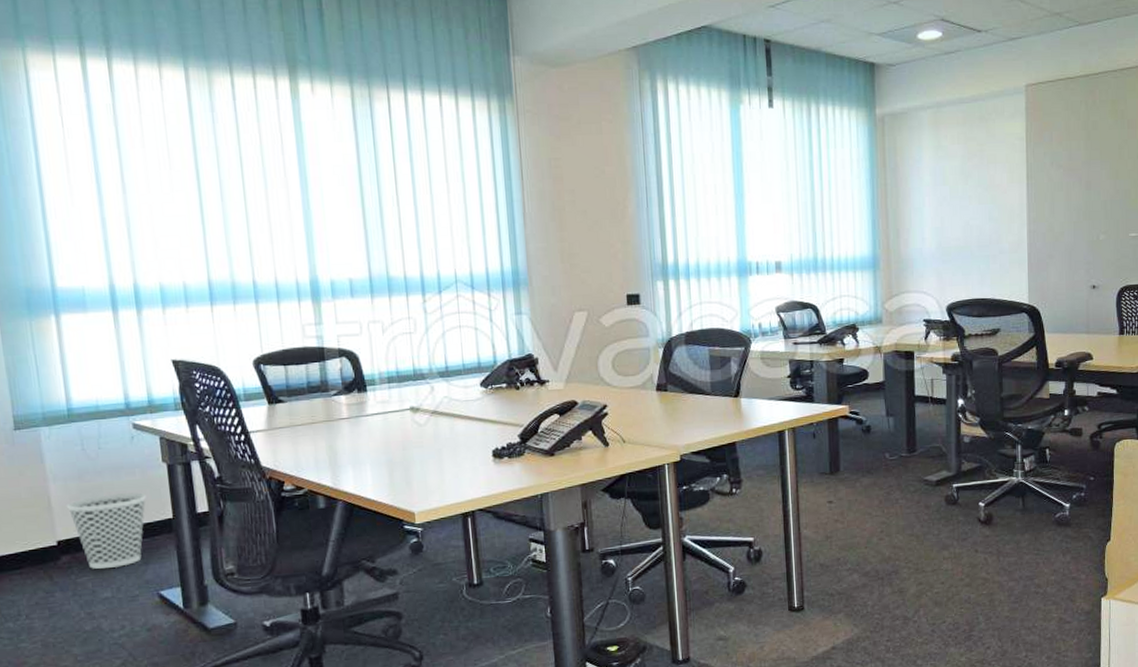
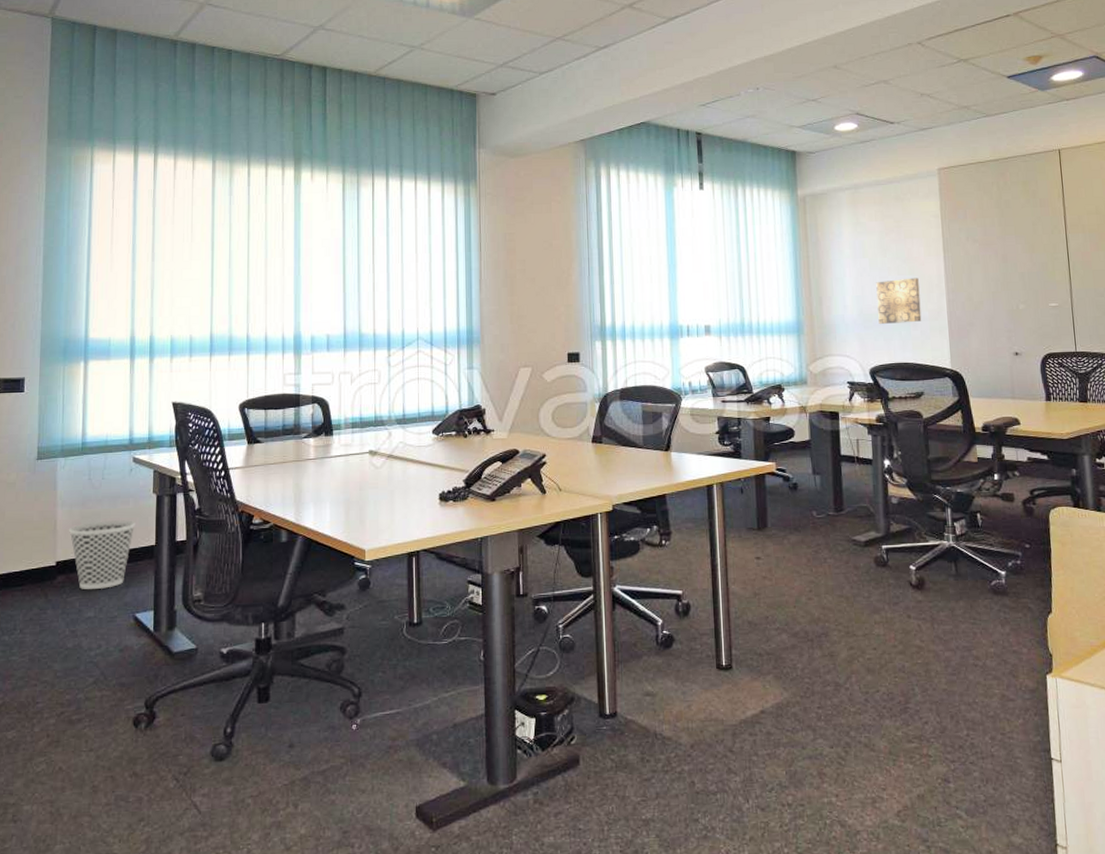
wall art: none [956,207,1001,259] -> present [876,277,922,325]

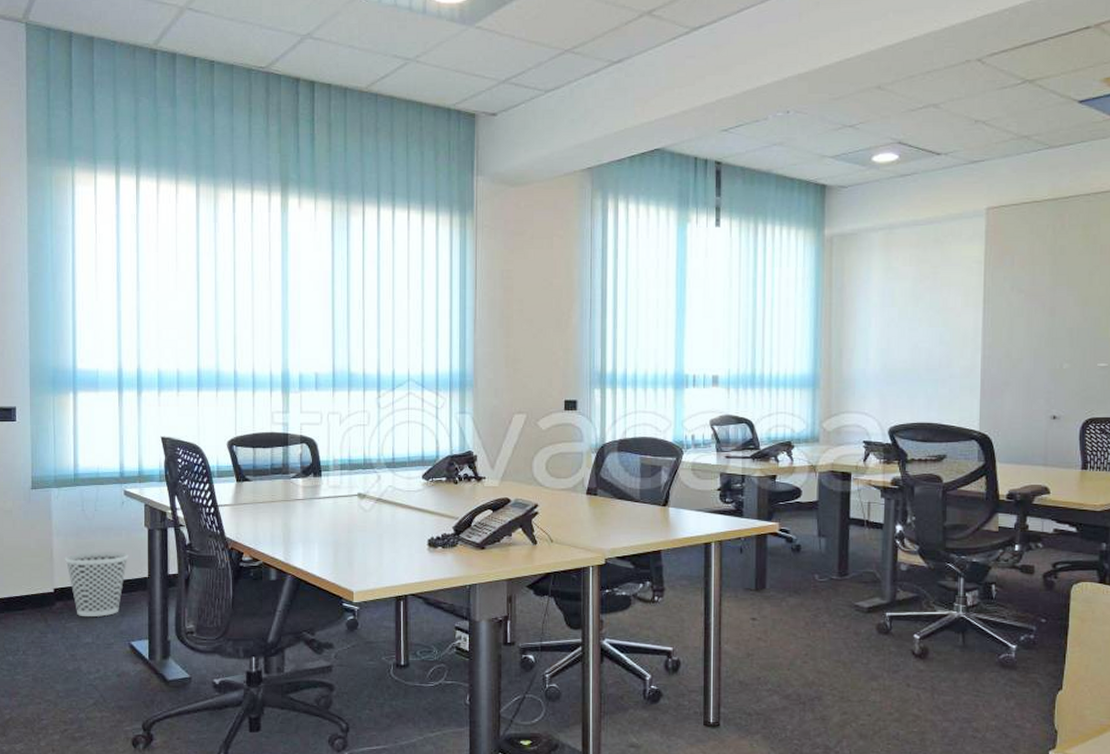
wall art: present [876,277,922,325] -> none [903,330,952,381]

